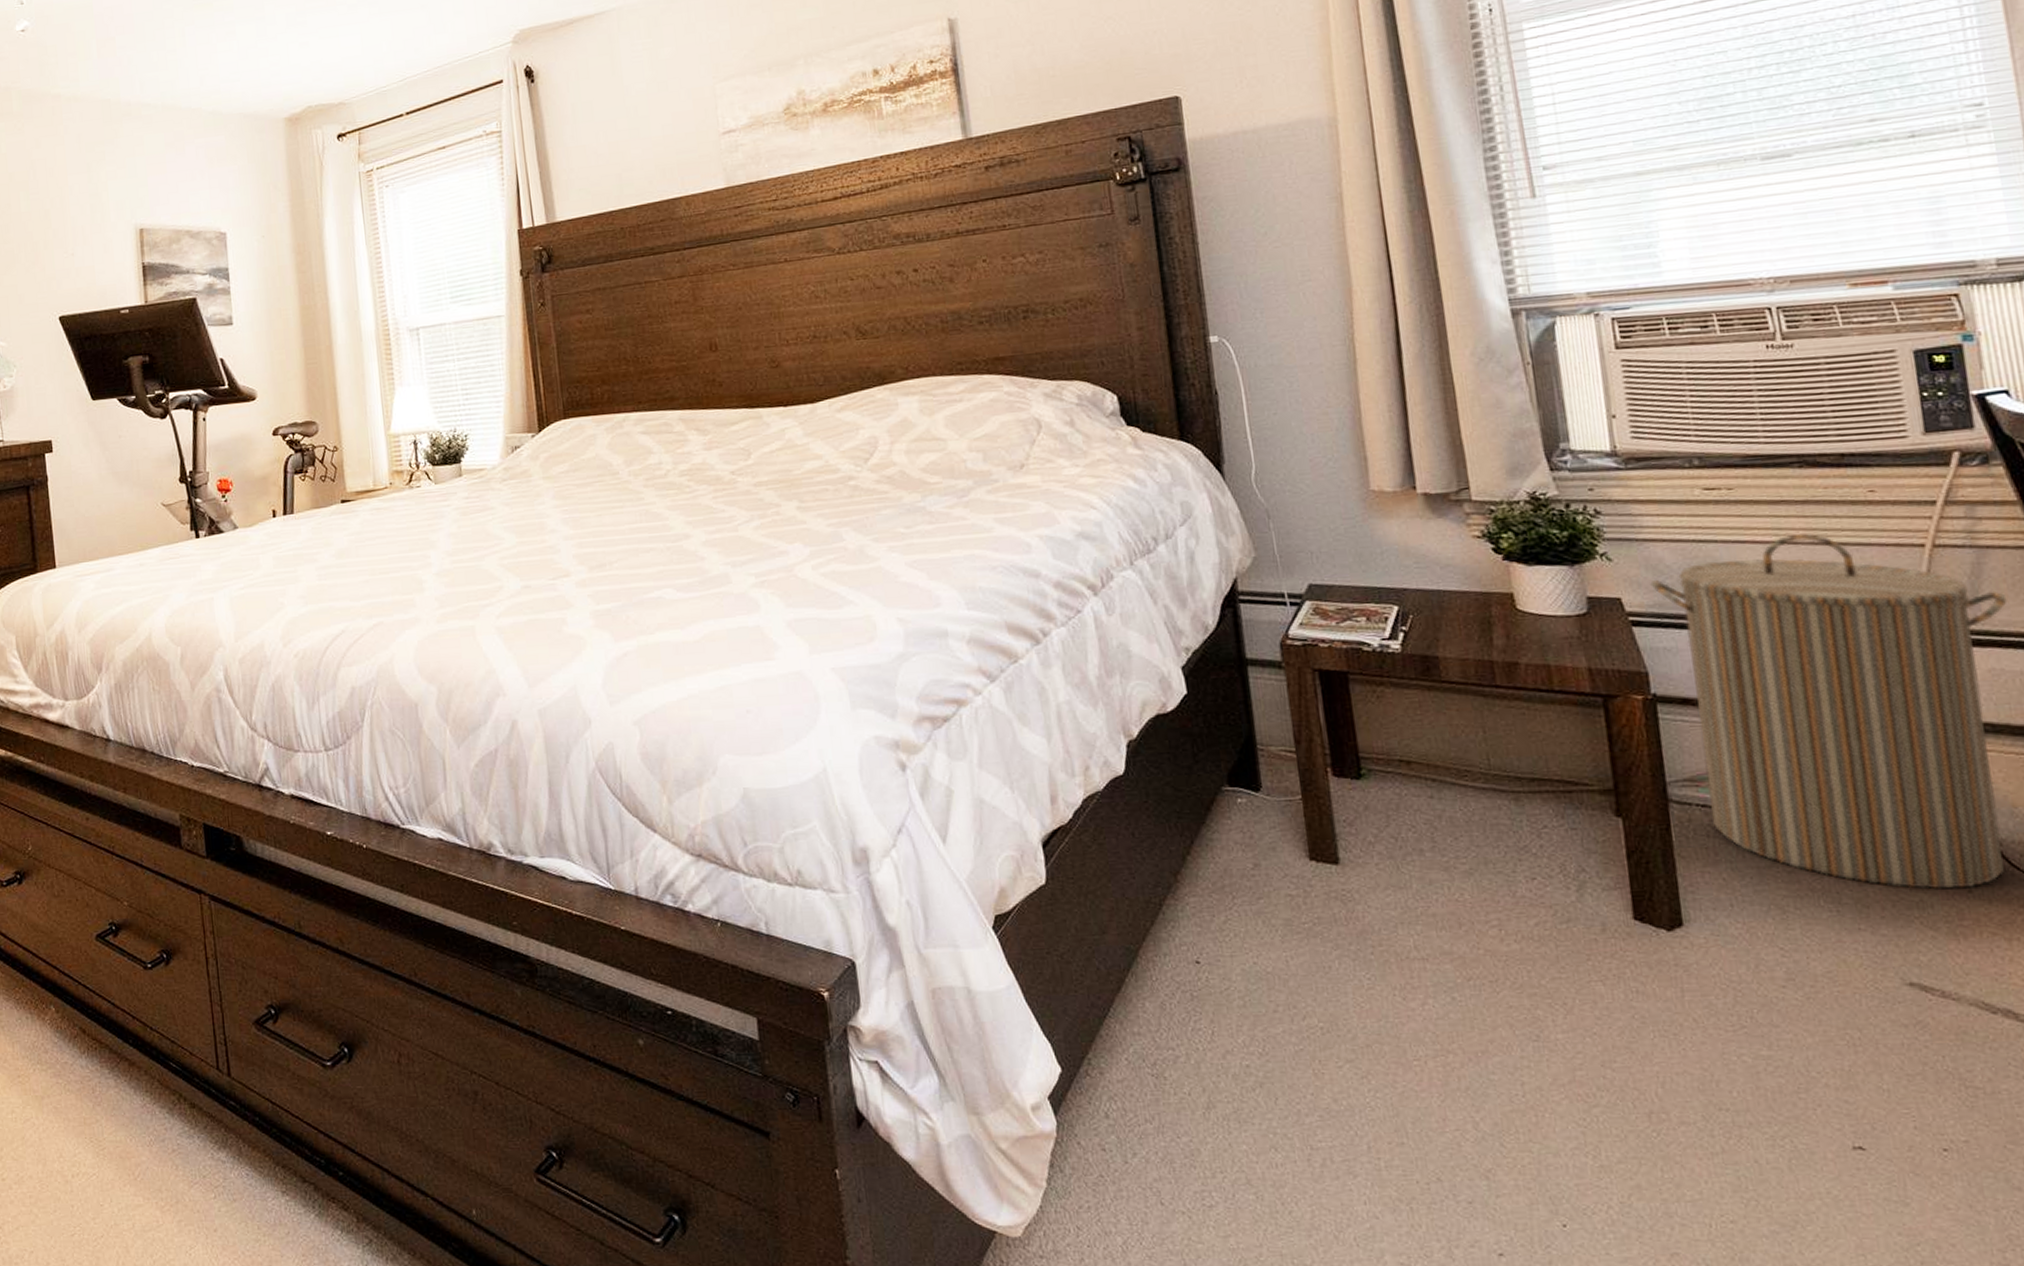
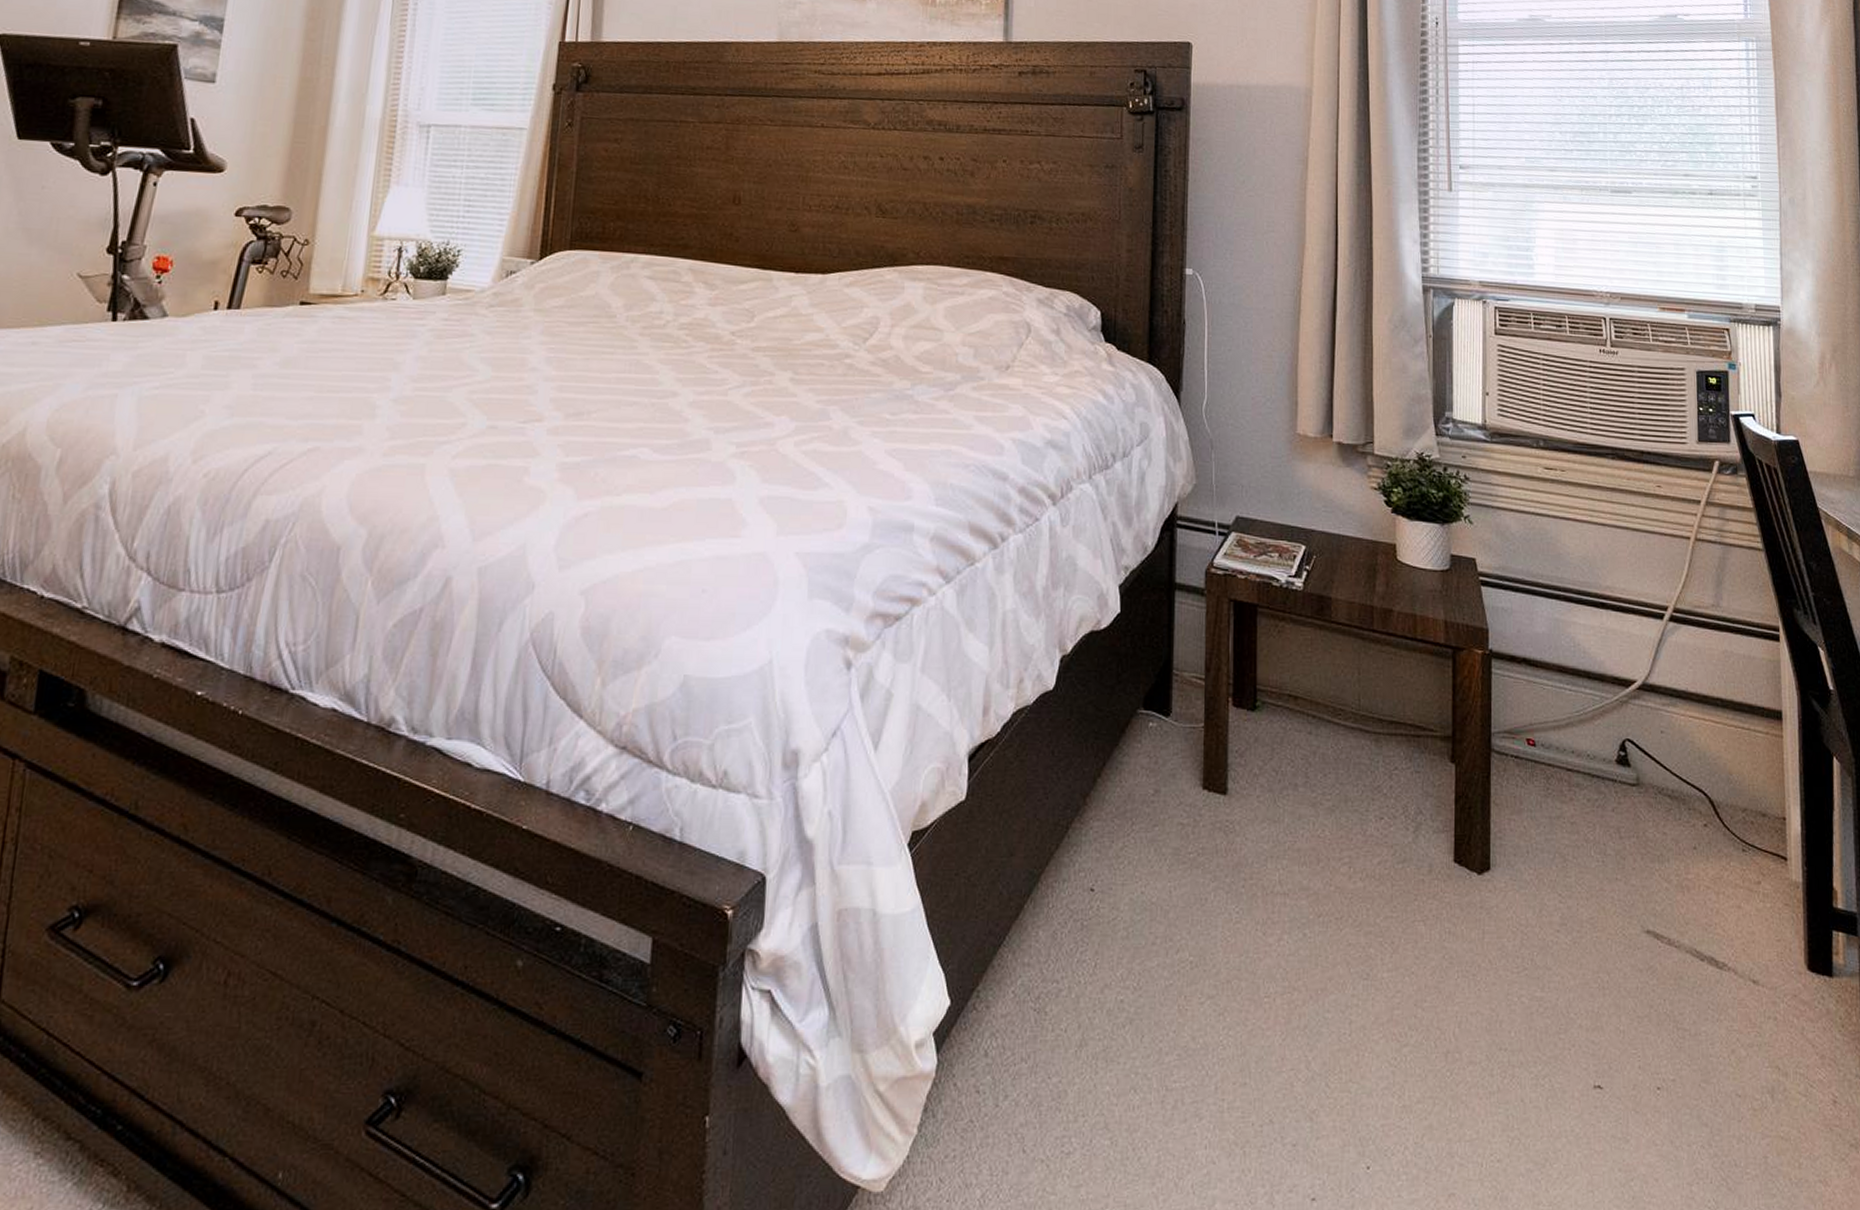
laundry hamper: present [1650,534,2008,890] -> none [1498,517,1740,845]

